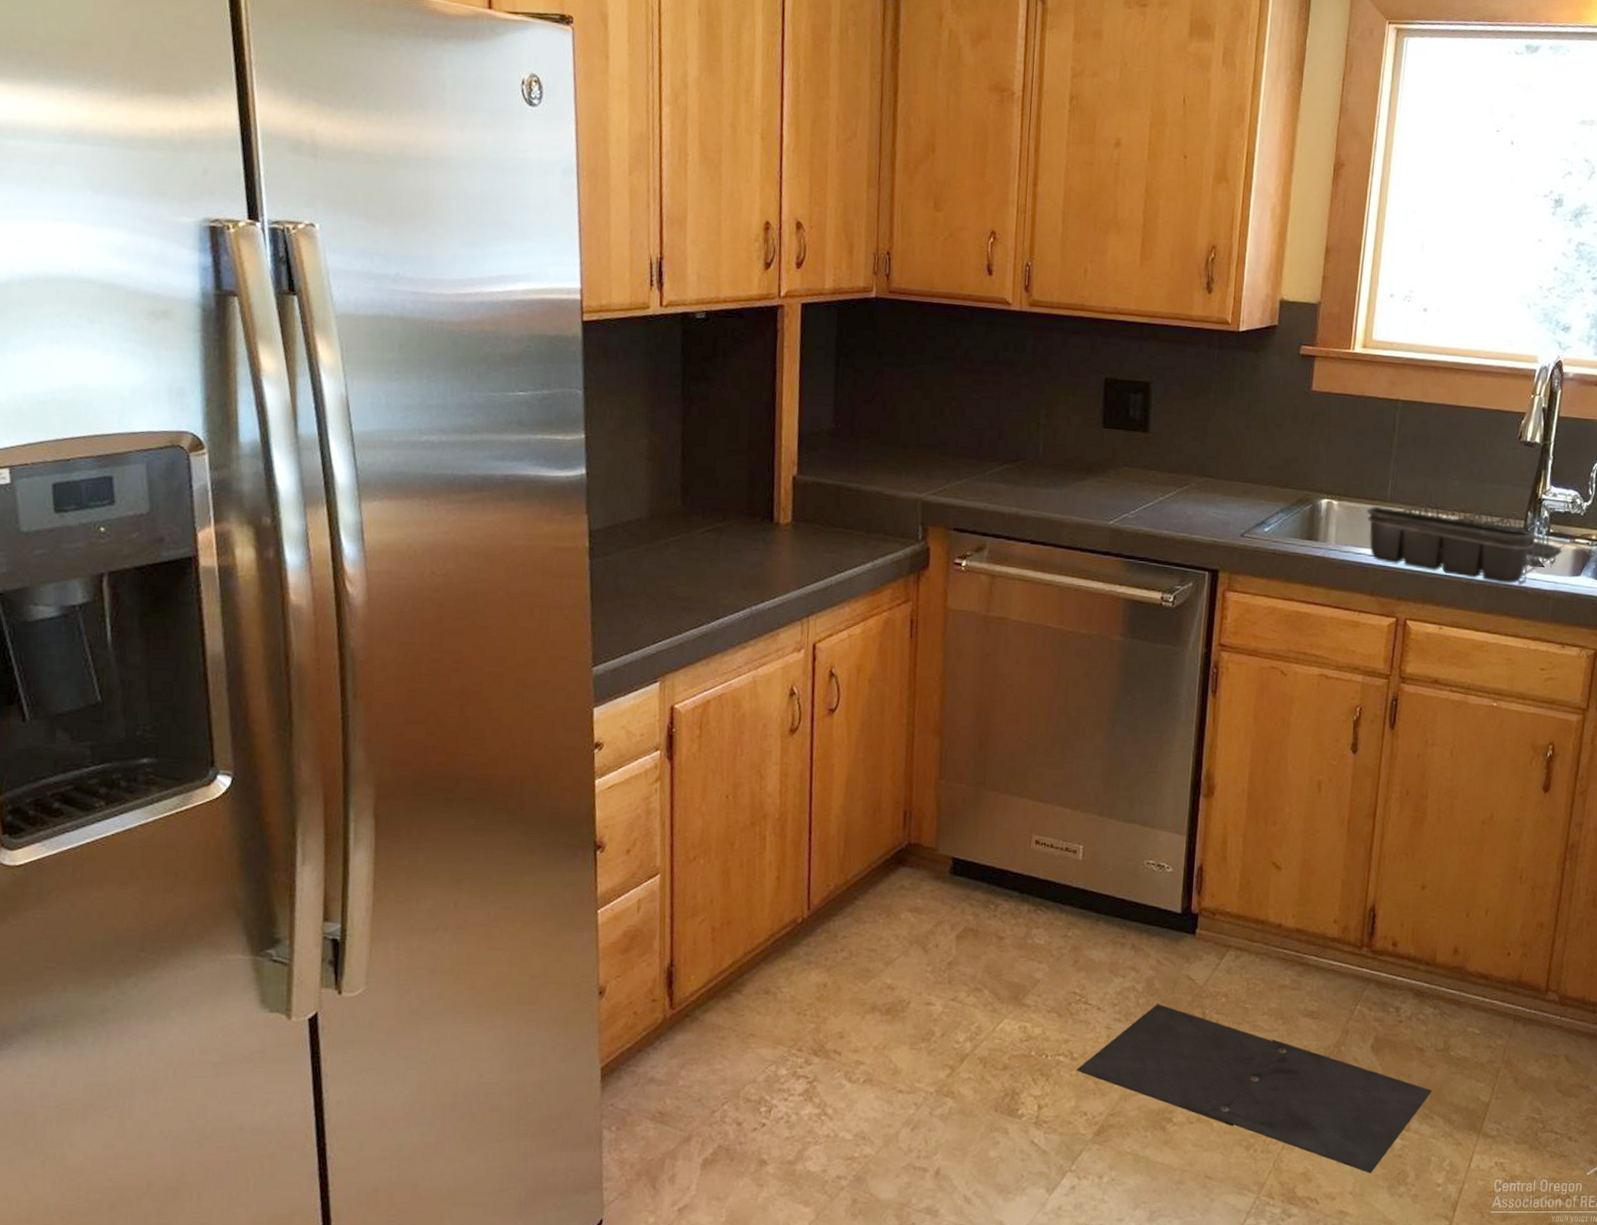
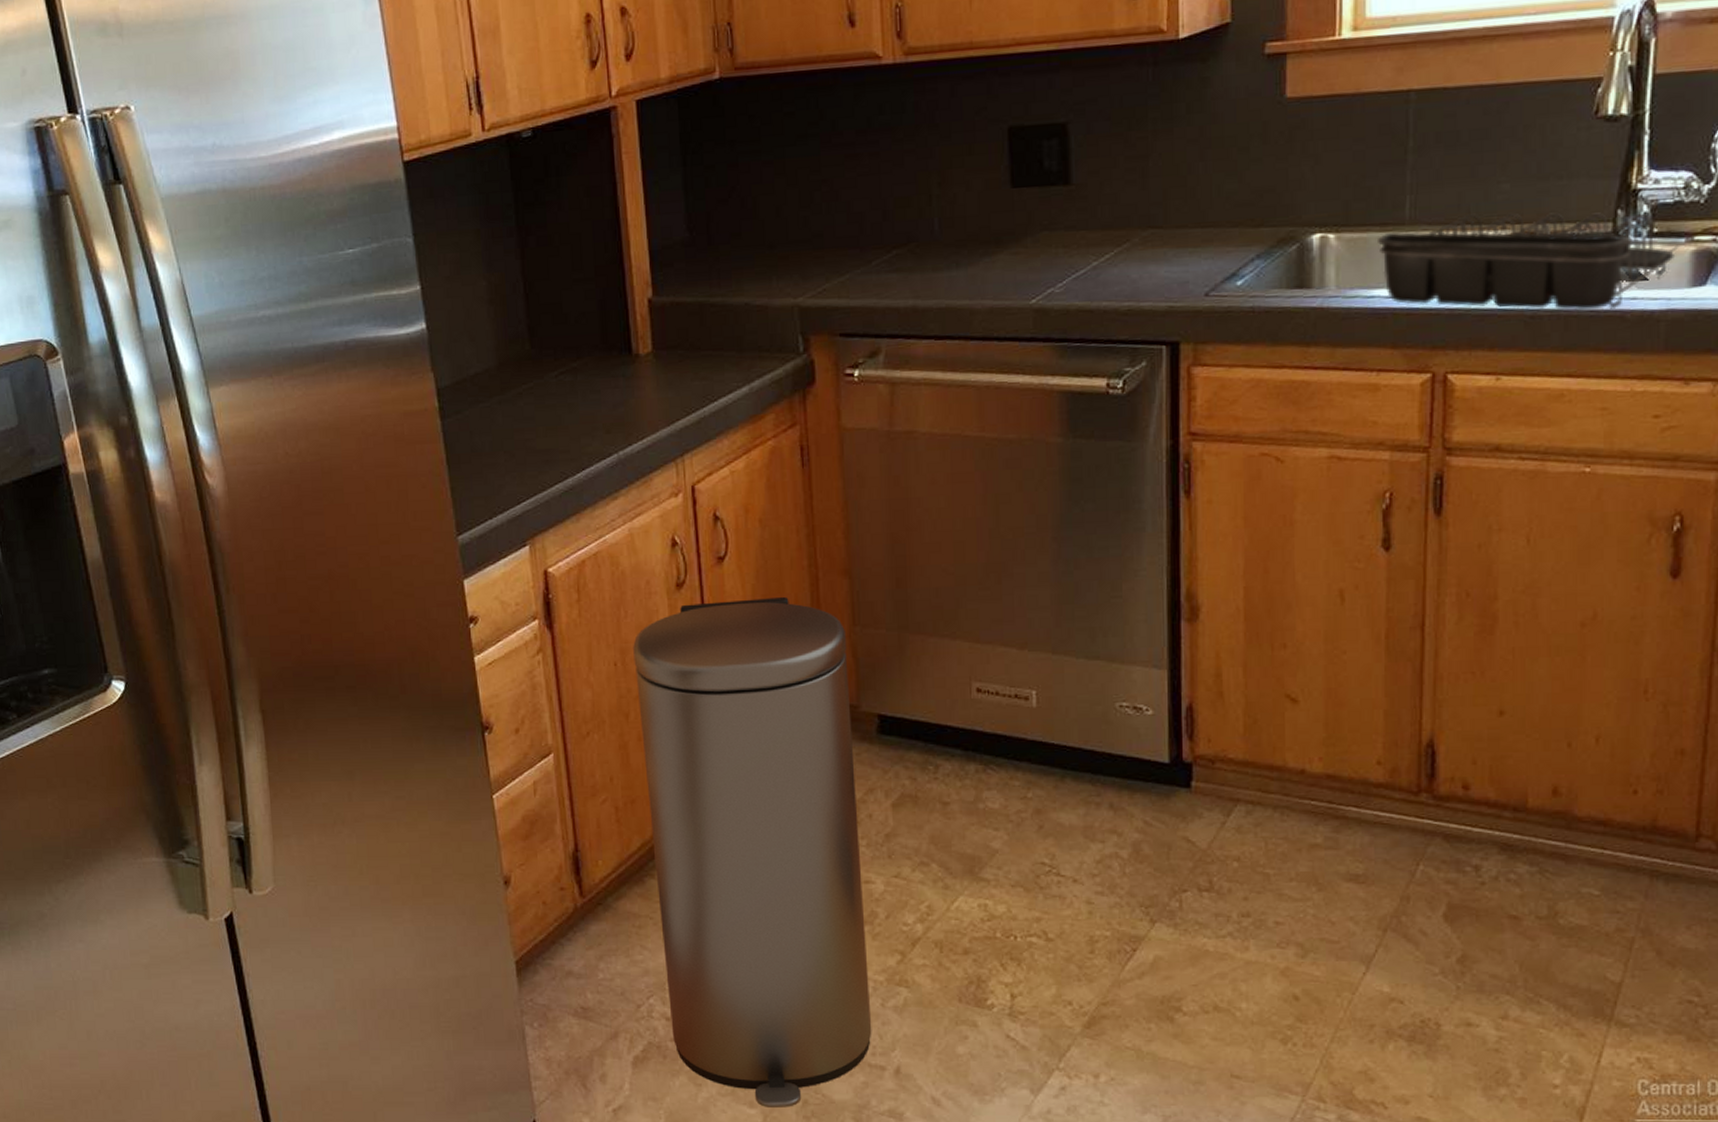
pedal bin: none [741,748,933,1206] -> present [633,596,872,1107]
door mat: present [1077,1004,1432,1174] -> none [1054,872,1536,1072]

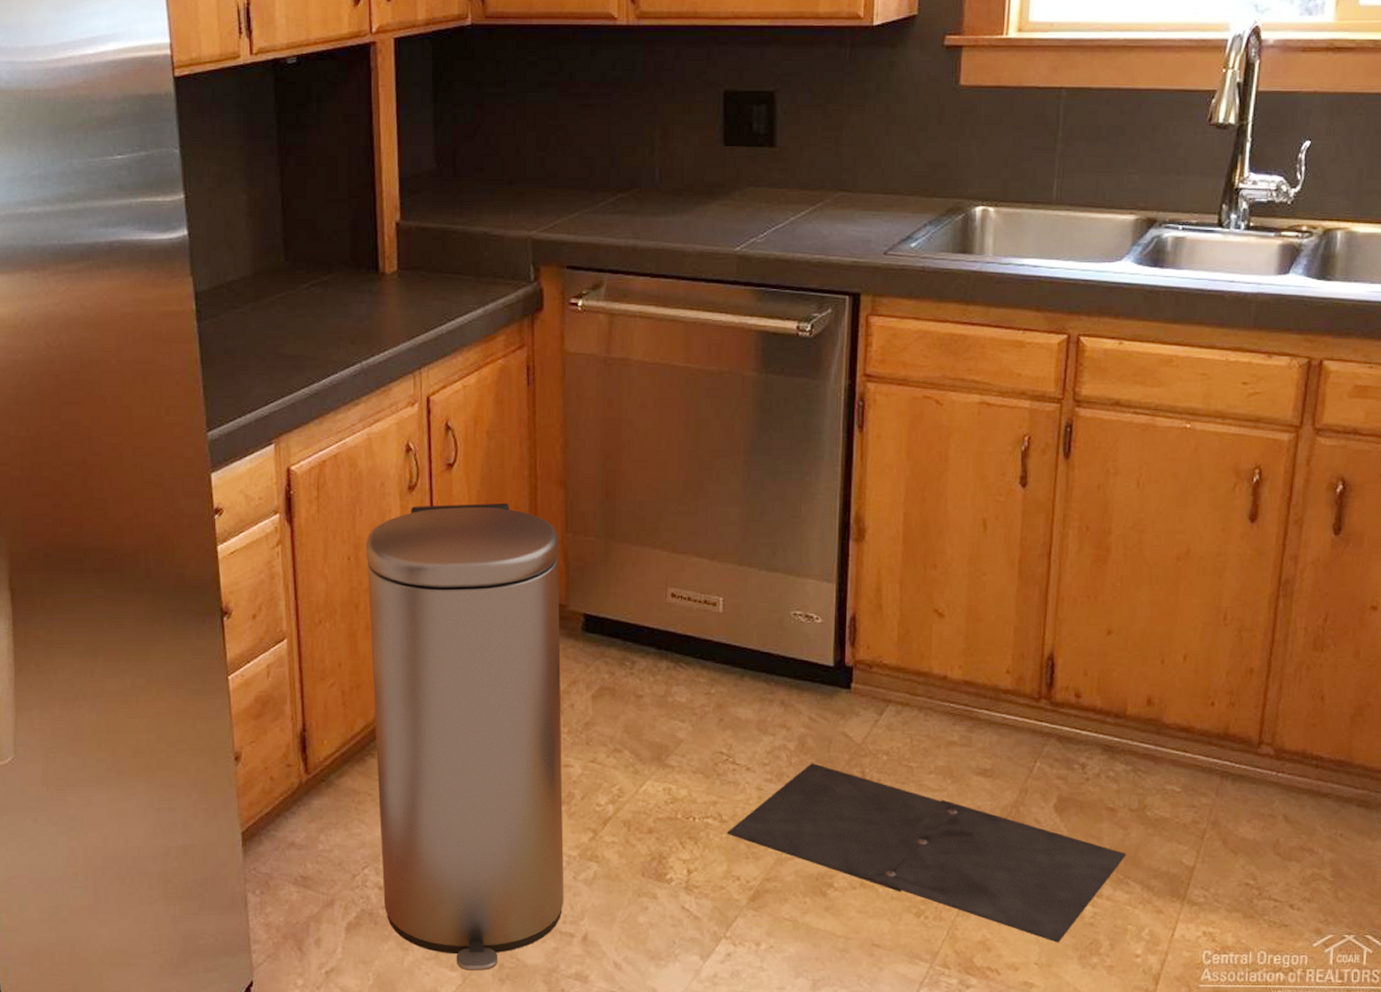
door mat: none [1054,872,1536,1072] -> present [727,763,1127,943]
dish rack: present [1376,212,1679,311] -> none [1028,198,1270,289]

